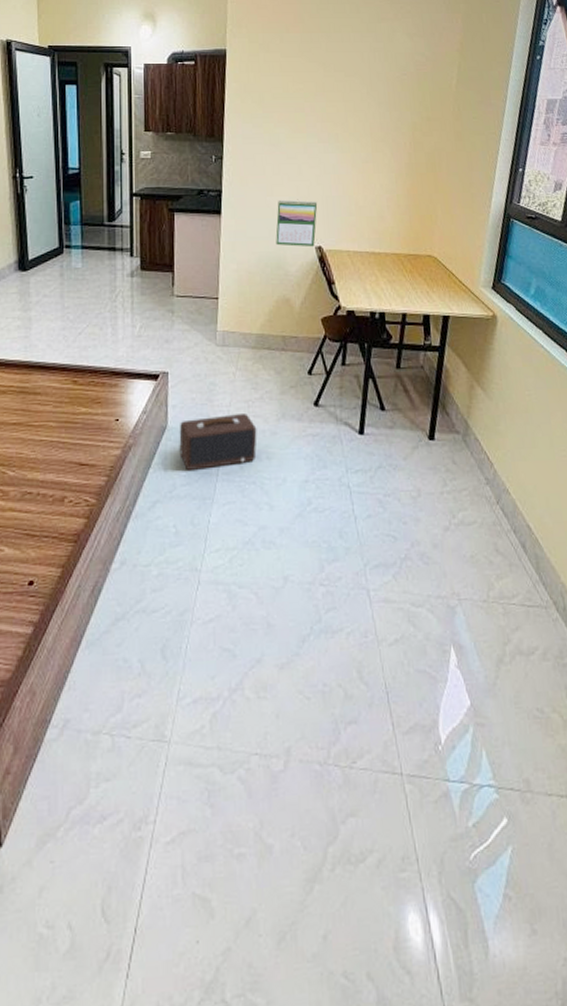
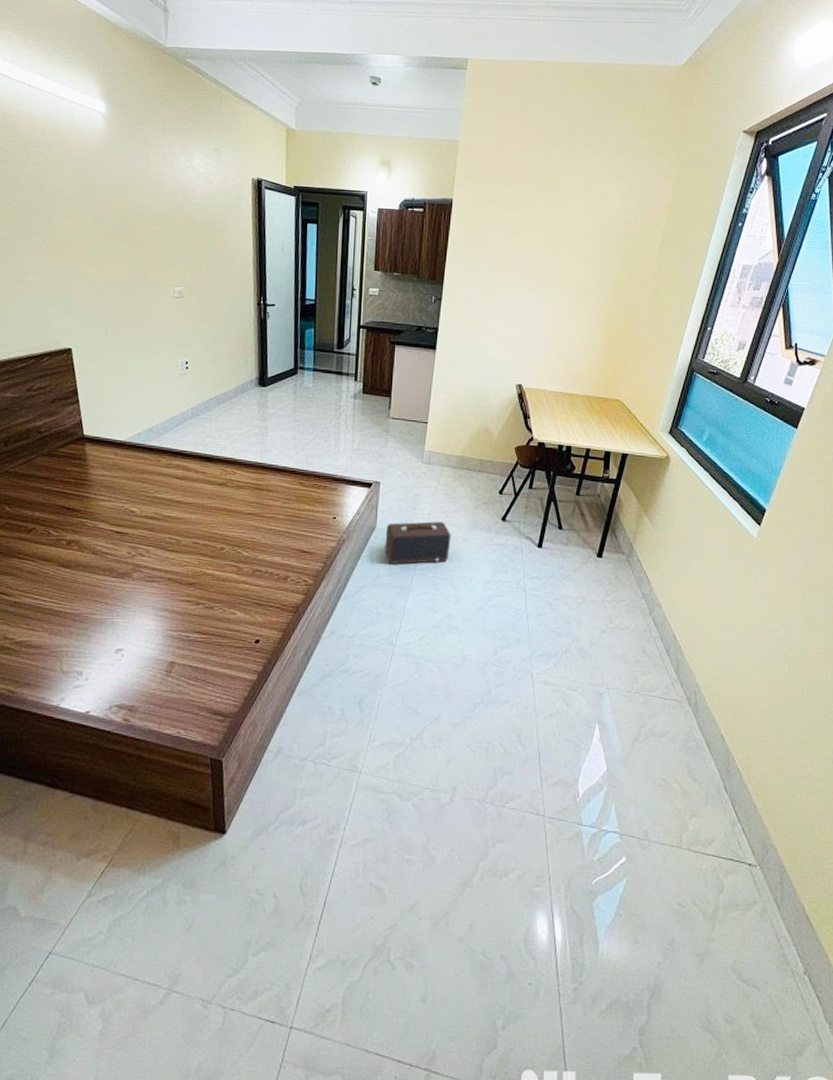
calendar: present [276,199,318,247] -> none [482,340,522,385]

